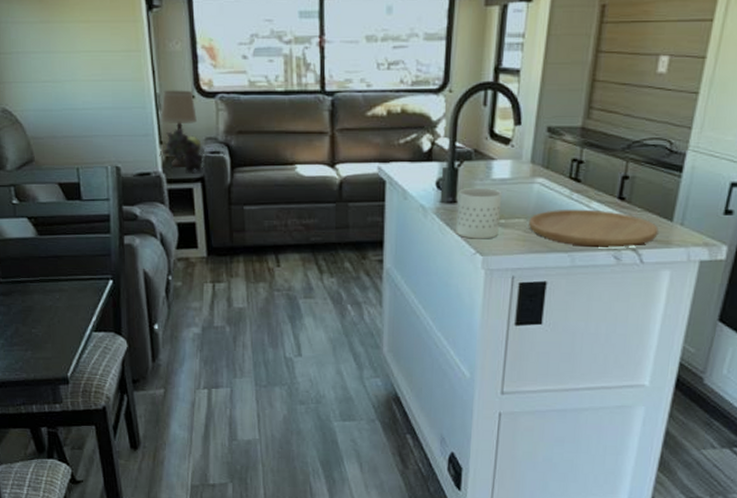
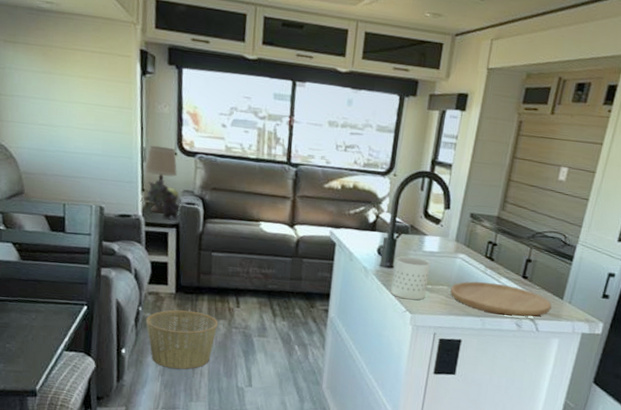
basket: none [178,275,258,343] -> present [146,310,219,370]

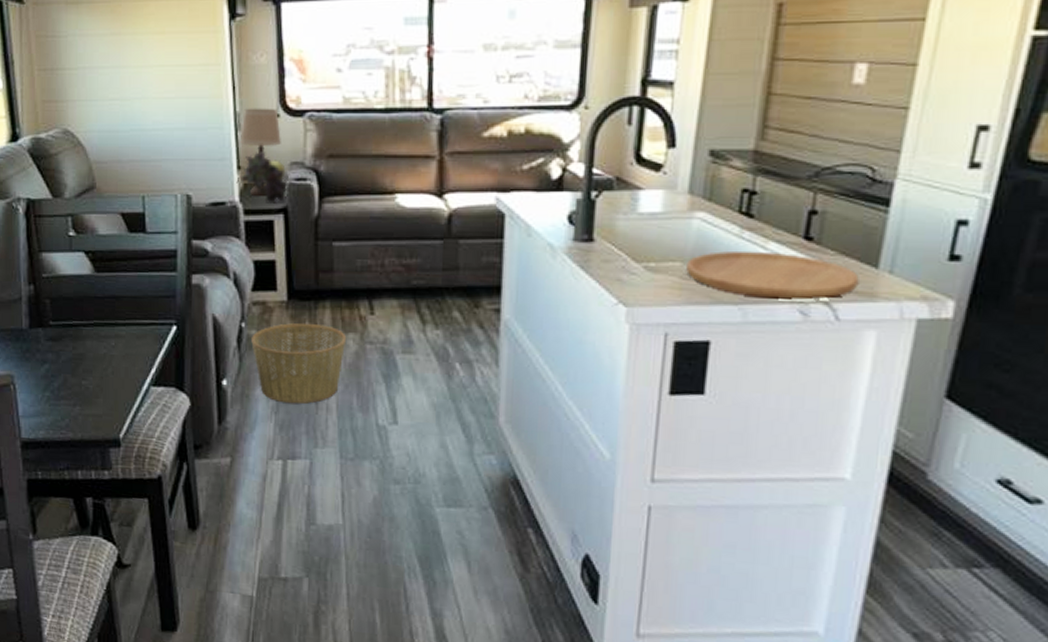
mug: present [391,256,431,300] -> none [592,222,652,287]

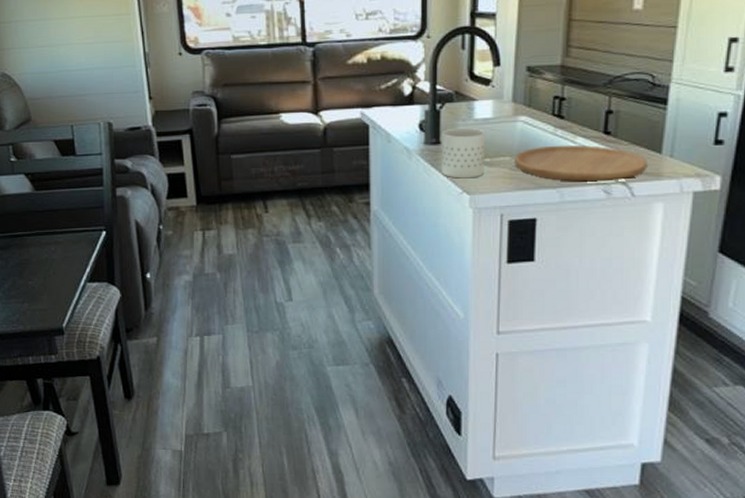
table lamp: present [240,108,281,197] -> none [150,48,184,122]
plant: present [240,150,289,204] -> none [152,83,192,126]
basket: present [251,323,347,404] -> none [169,222,247,290]
mug: none [592,222,652,287] -> present [441,127,486,179]

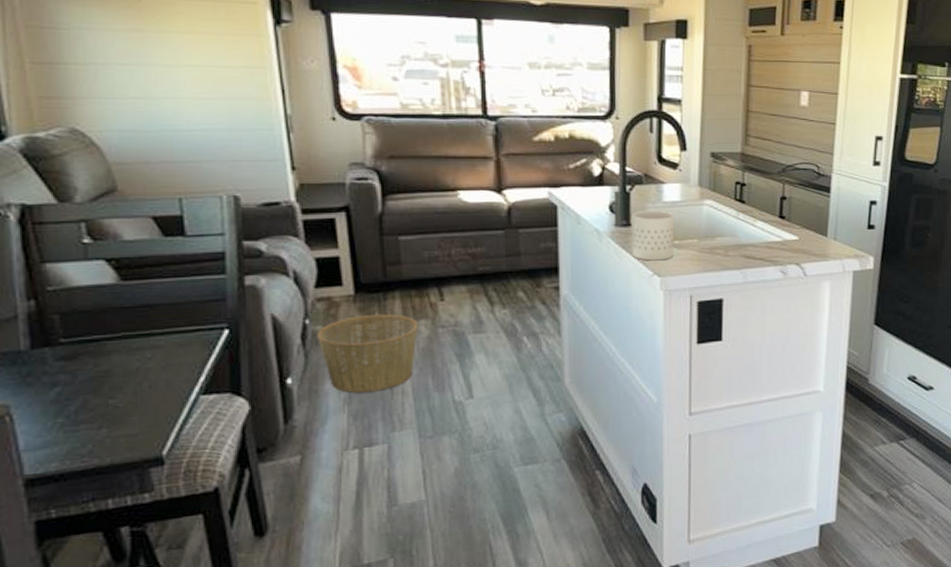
basket: none [169,222,247,290] -> present [317,314,419,394]
cutting board: present [515,144,648,182] -> none [702,228,816,263]

